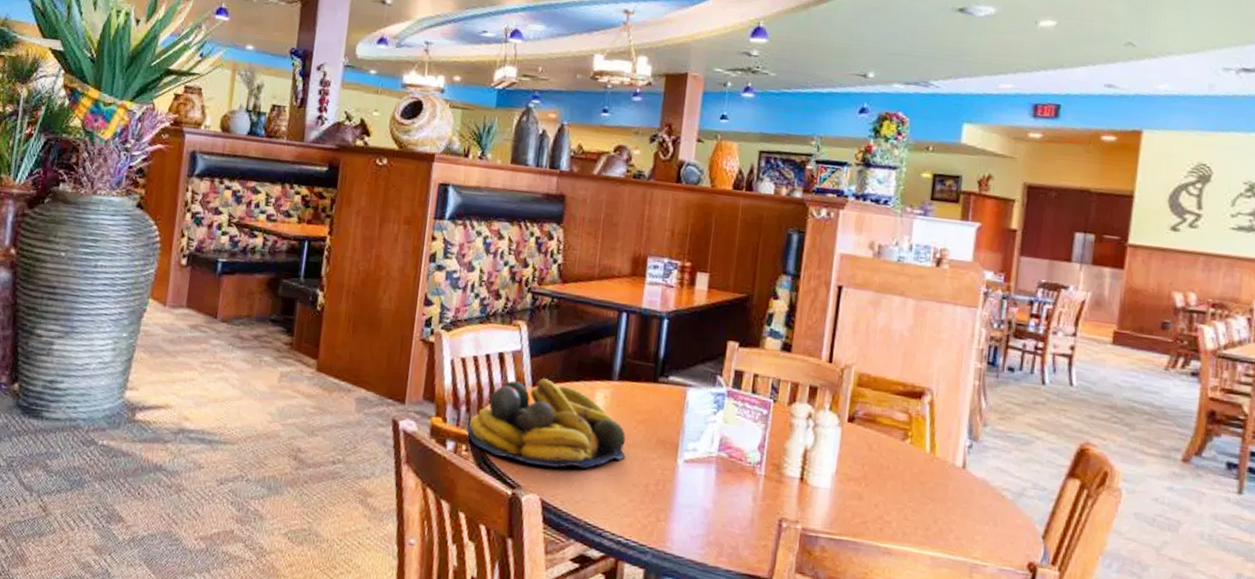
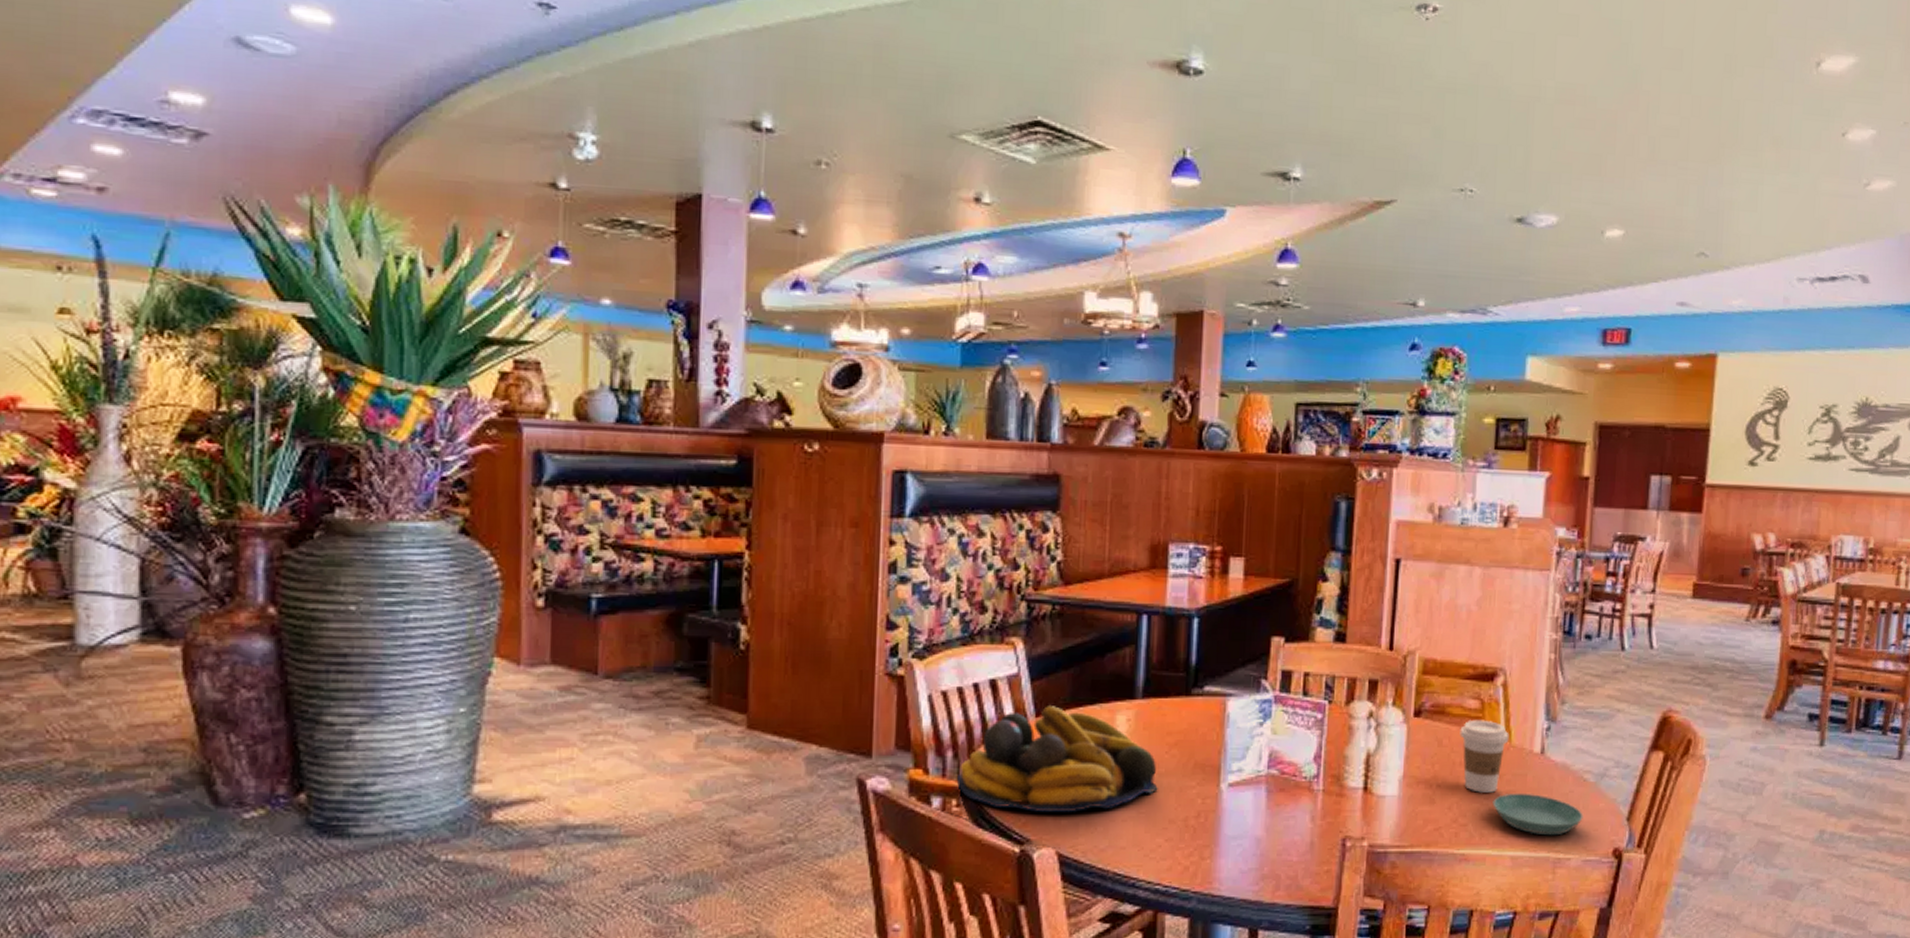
coffee cup: none [888,430,934,497] -> present [1459,719,1509,793]
saucer: none [916,499,1001,543] -> present [1493,793,1583,836]

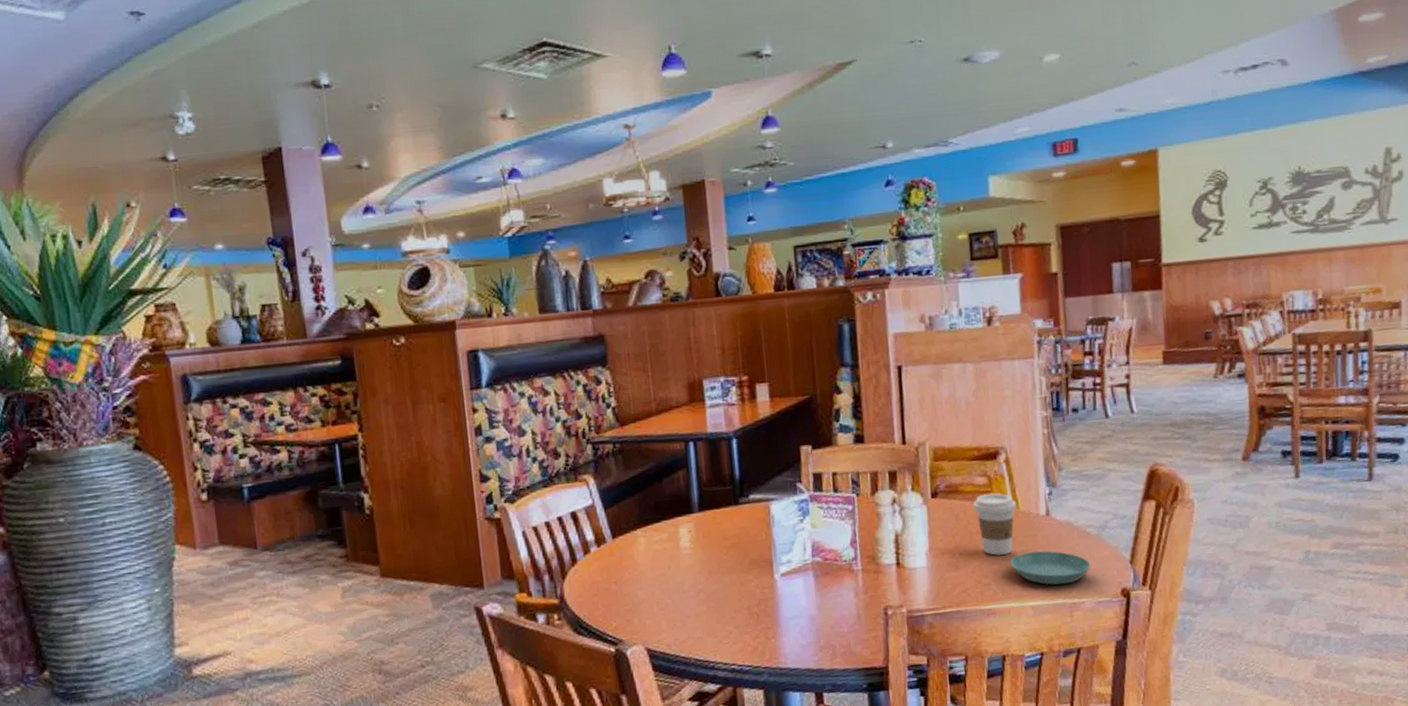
fruit bowl: present [956,706,1158,812] -> none [555,527,722,617]

